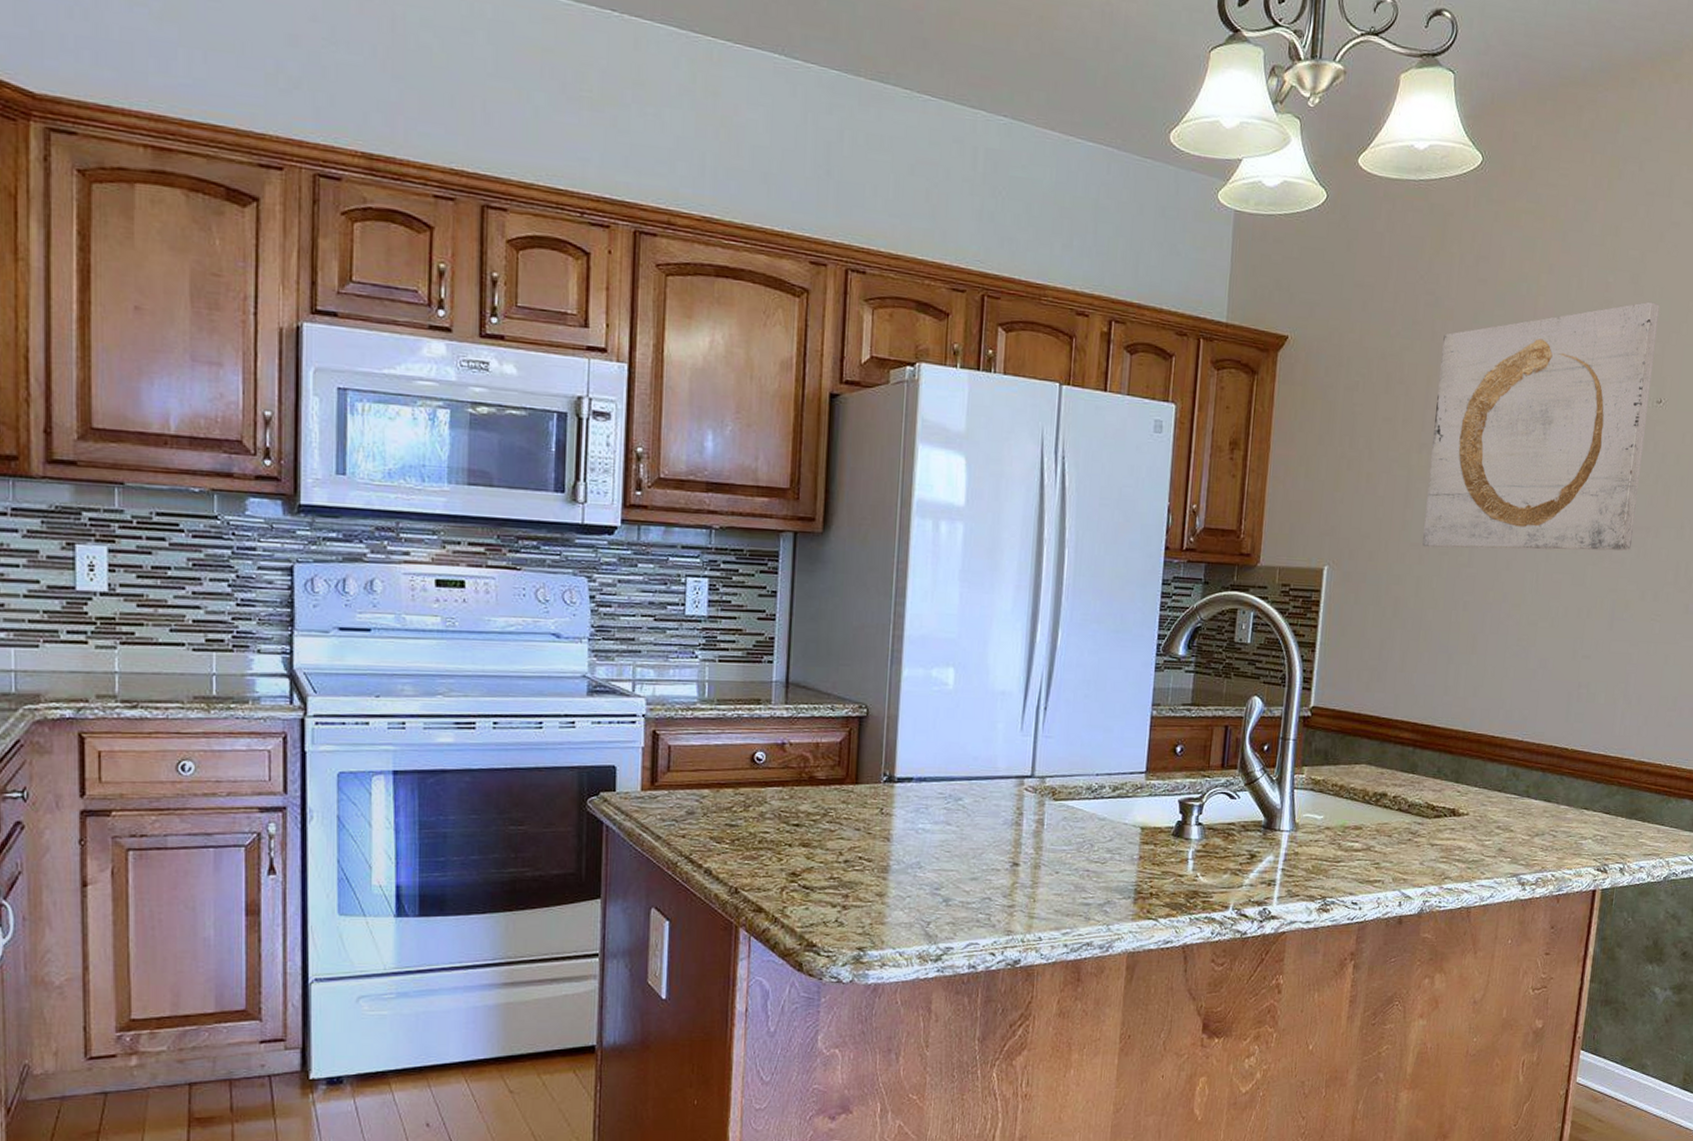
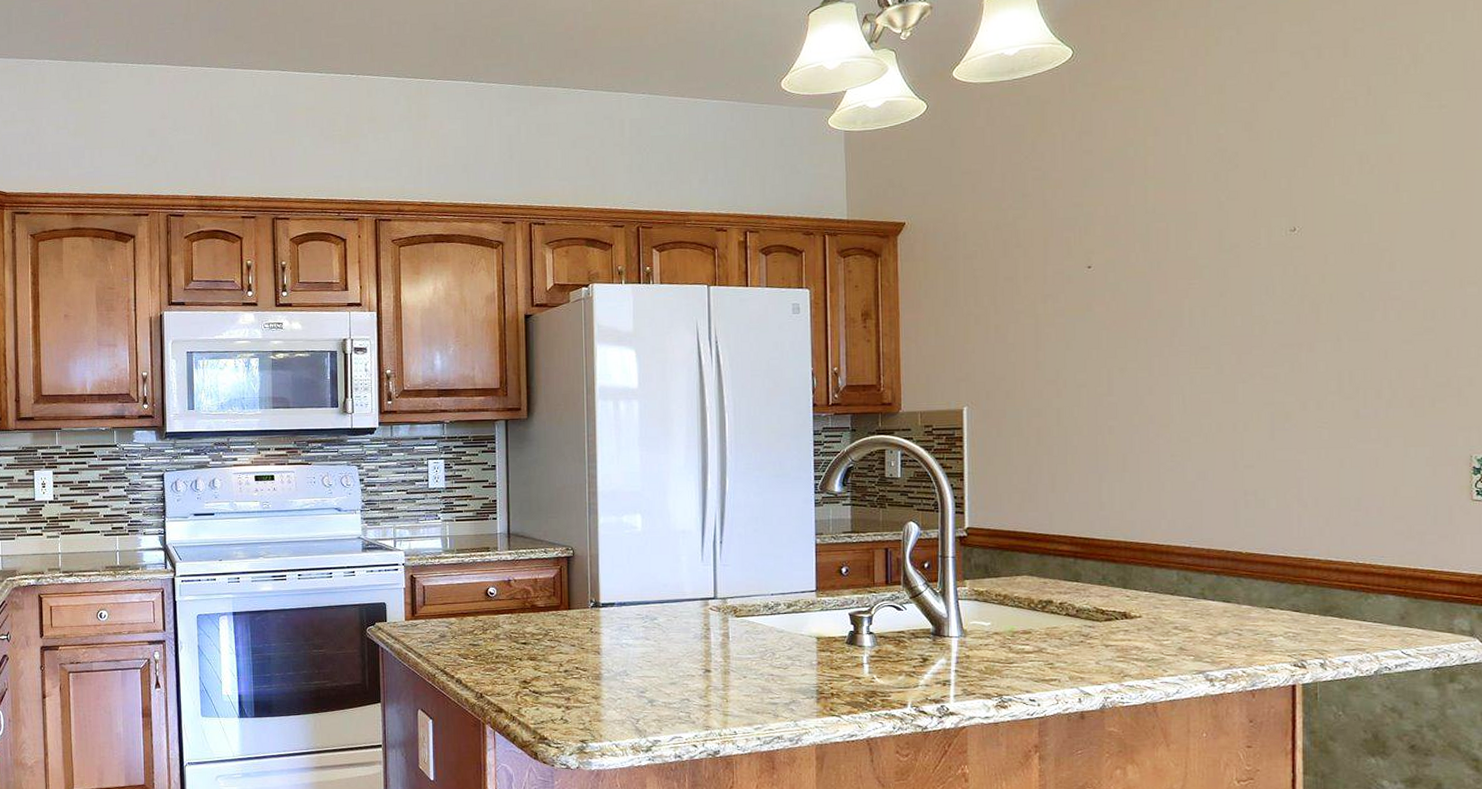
wall art: present [1422,301,1660,551] -> none [1055,144,1283,383]

